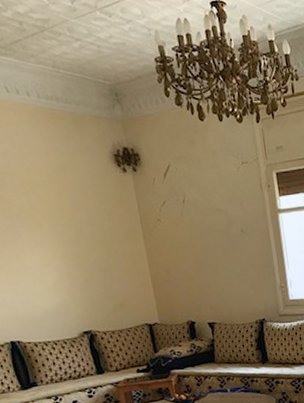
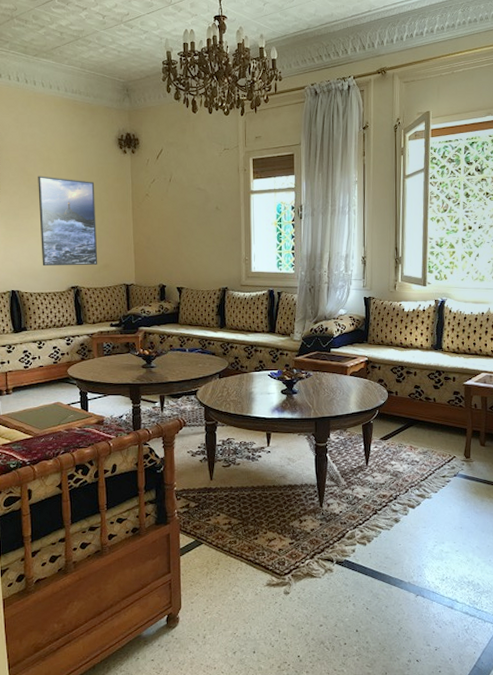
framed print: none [20,203,112,311] -> present [38,176,98,267]

